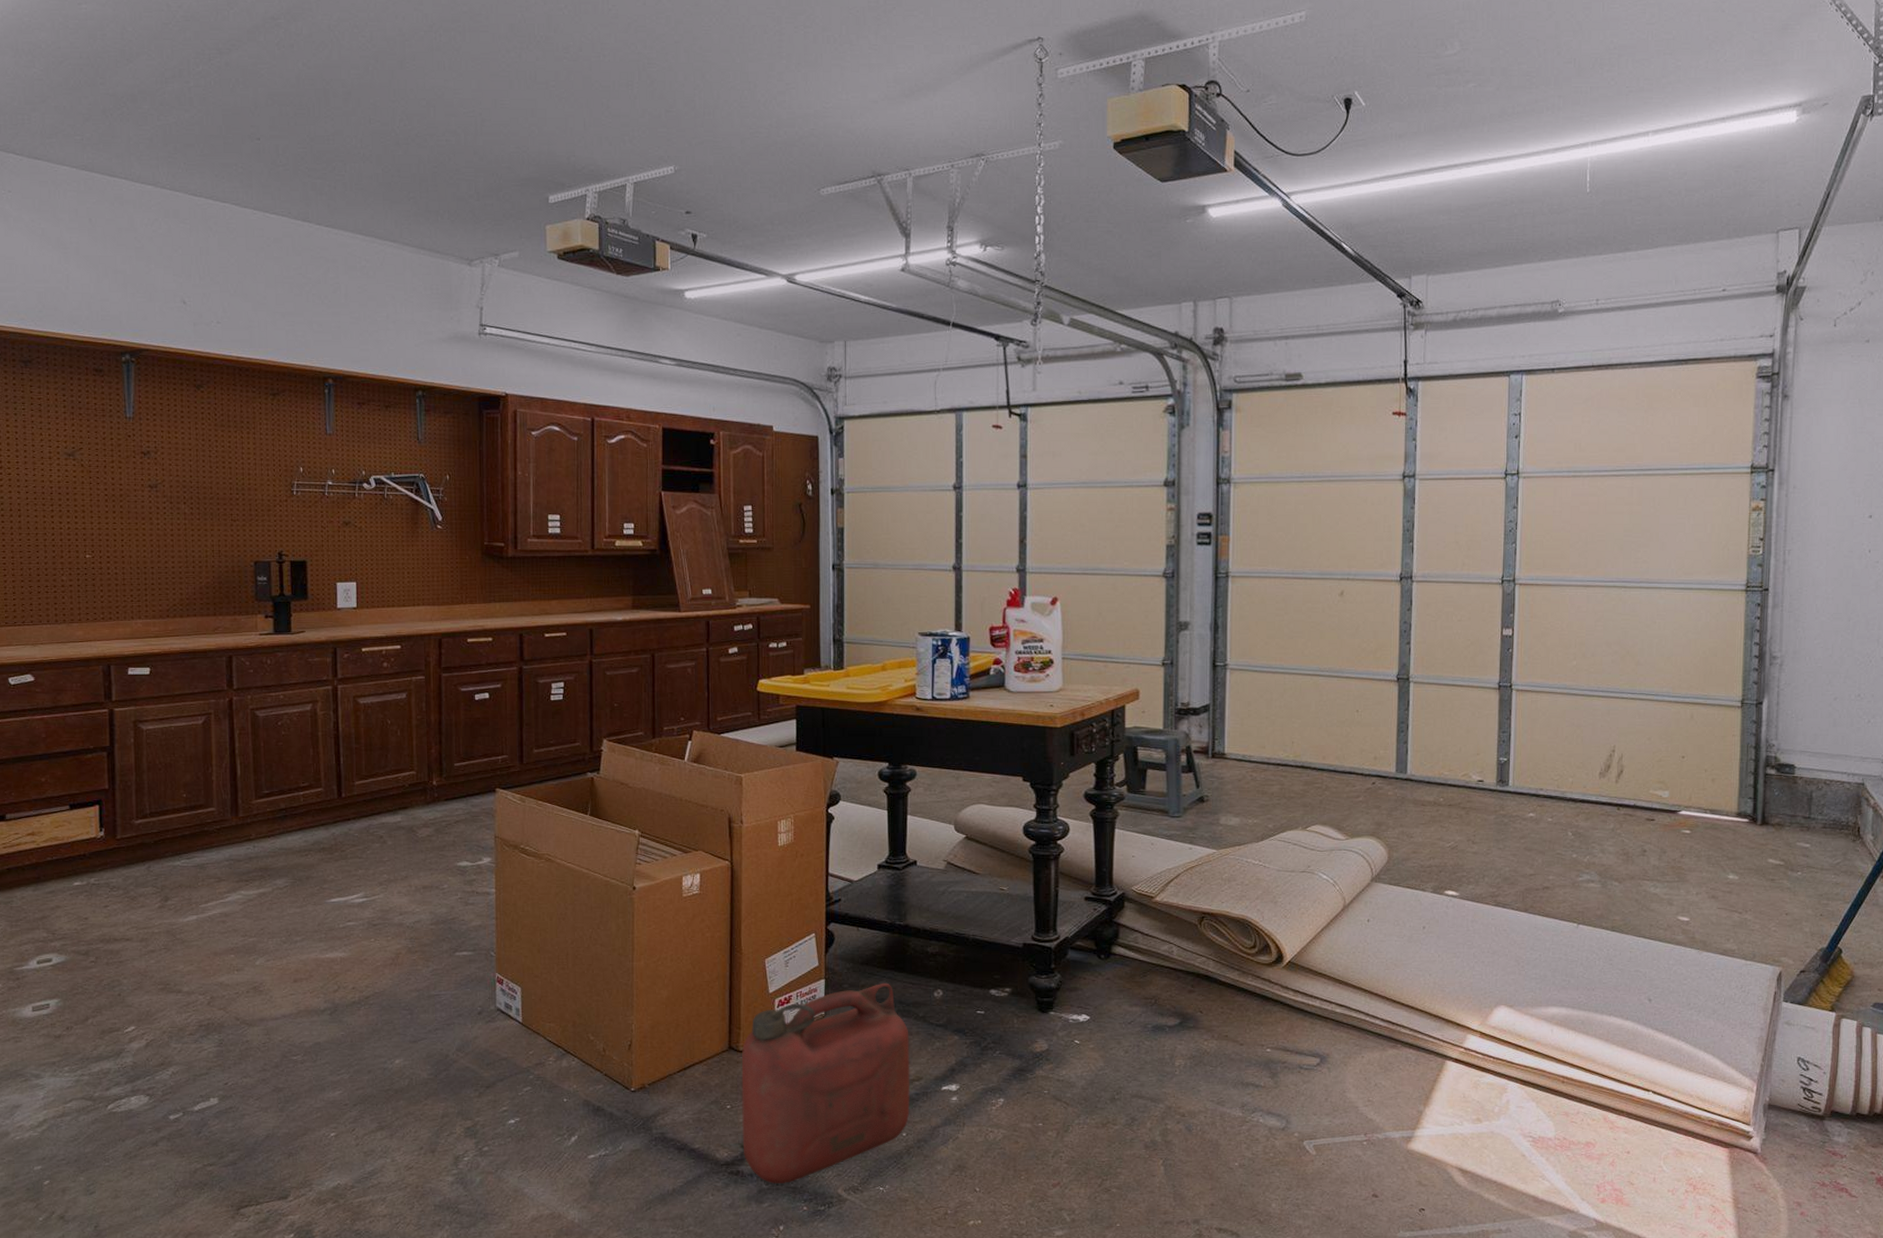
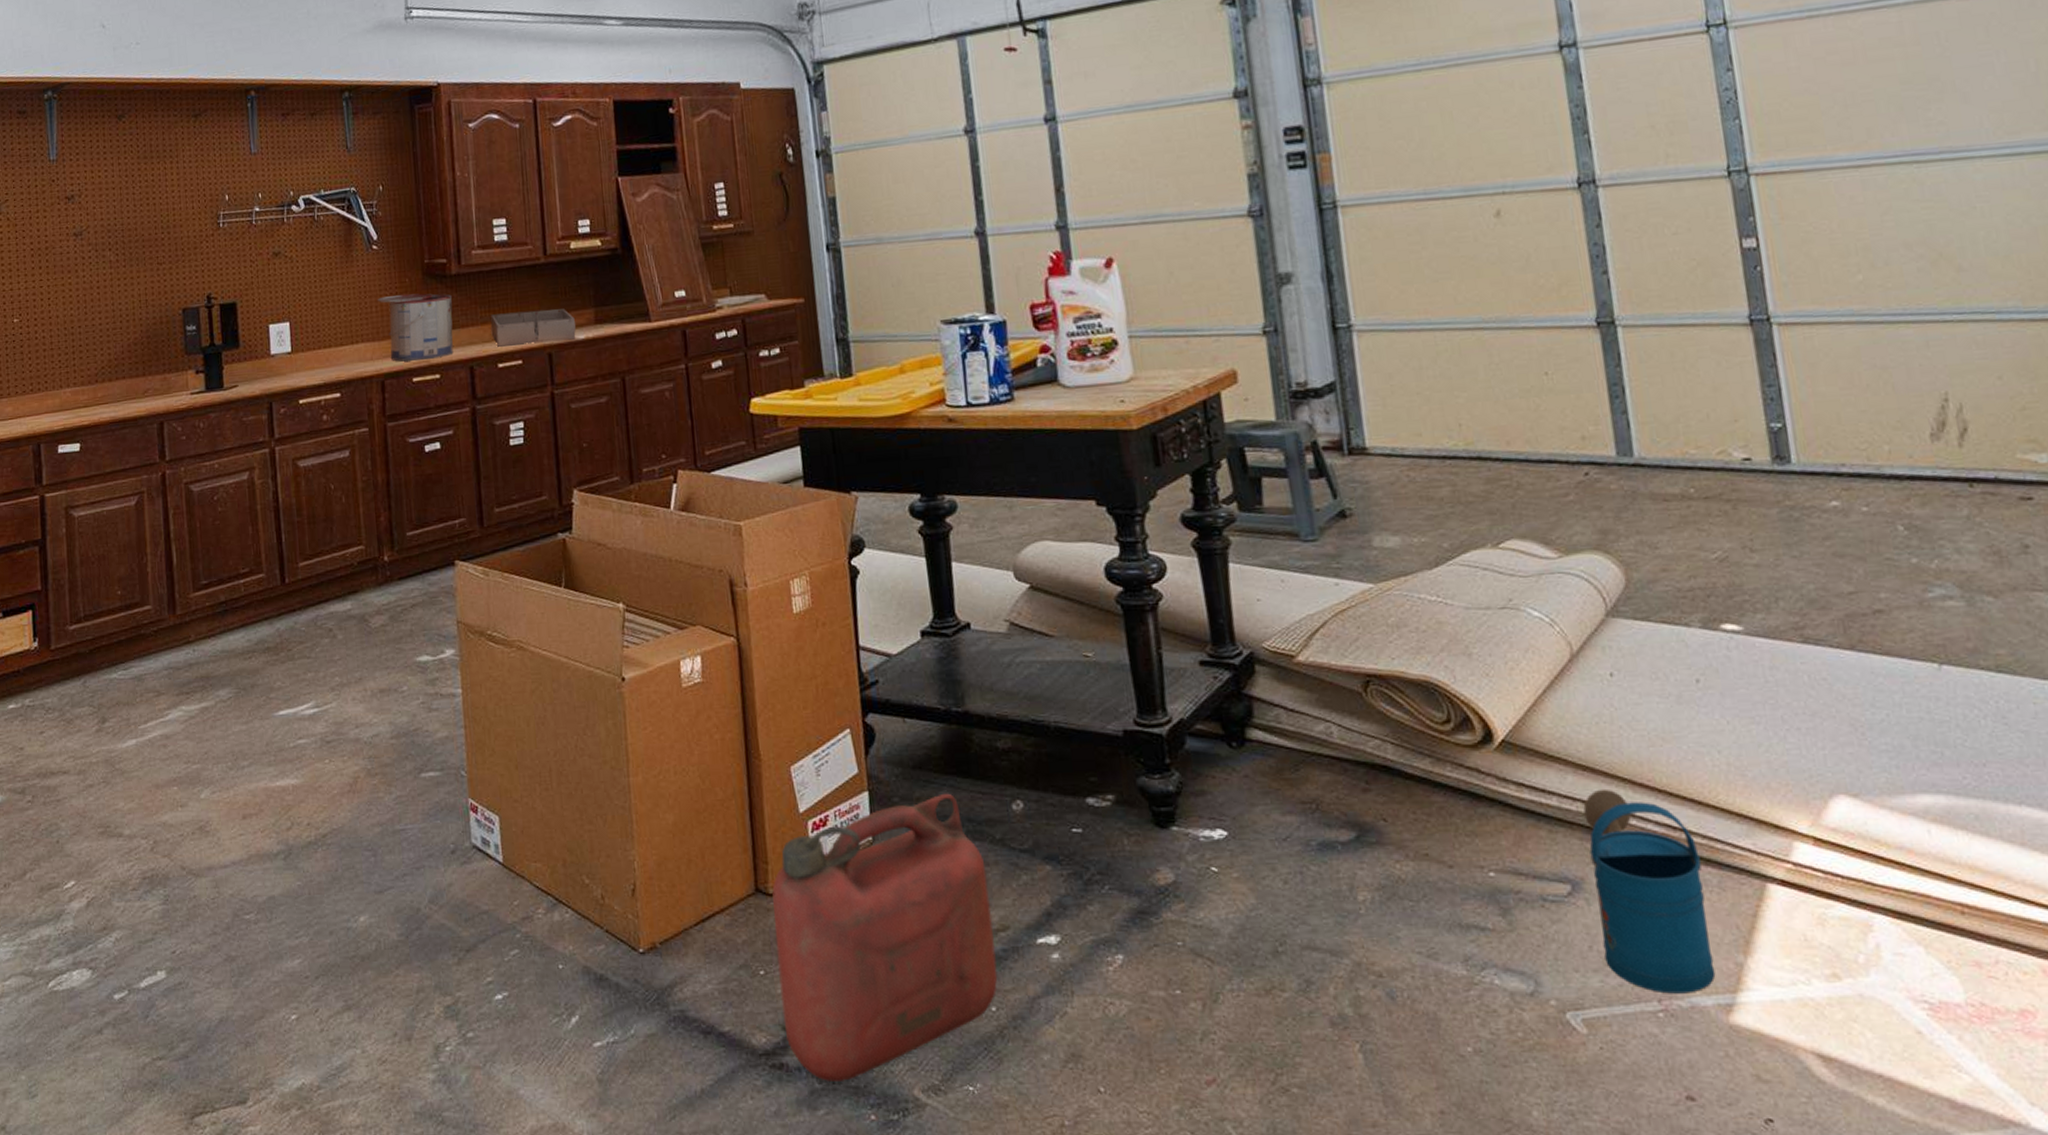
paint can: none [439,569,507,625] -> present [377,293,454,362]
plastic crate: none [540,593,615,620] -> present [490,309,576,347]
watering can: none [1335,996,1406,1130] -> present [1583,788,1716,994]

